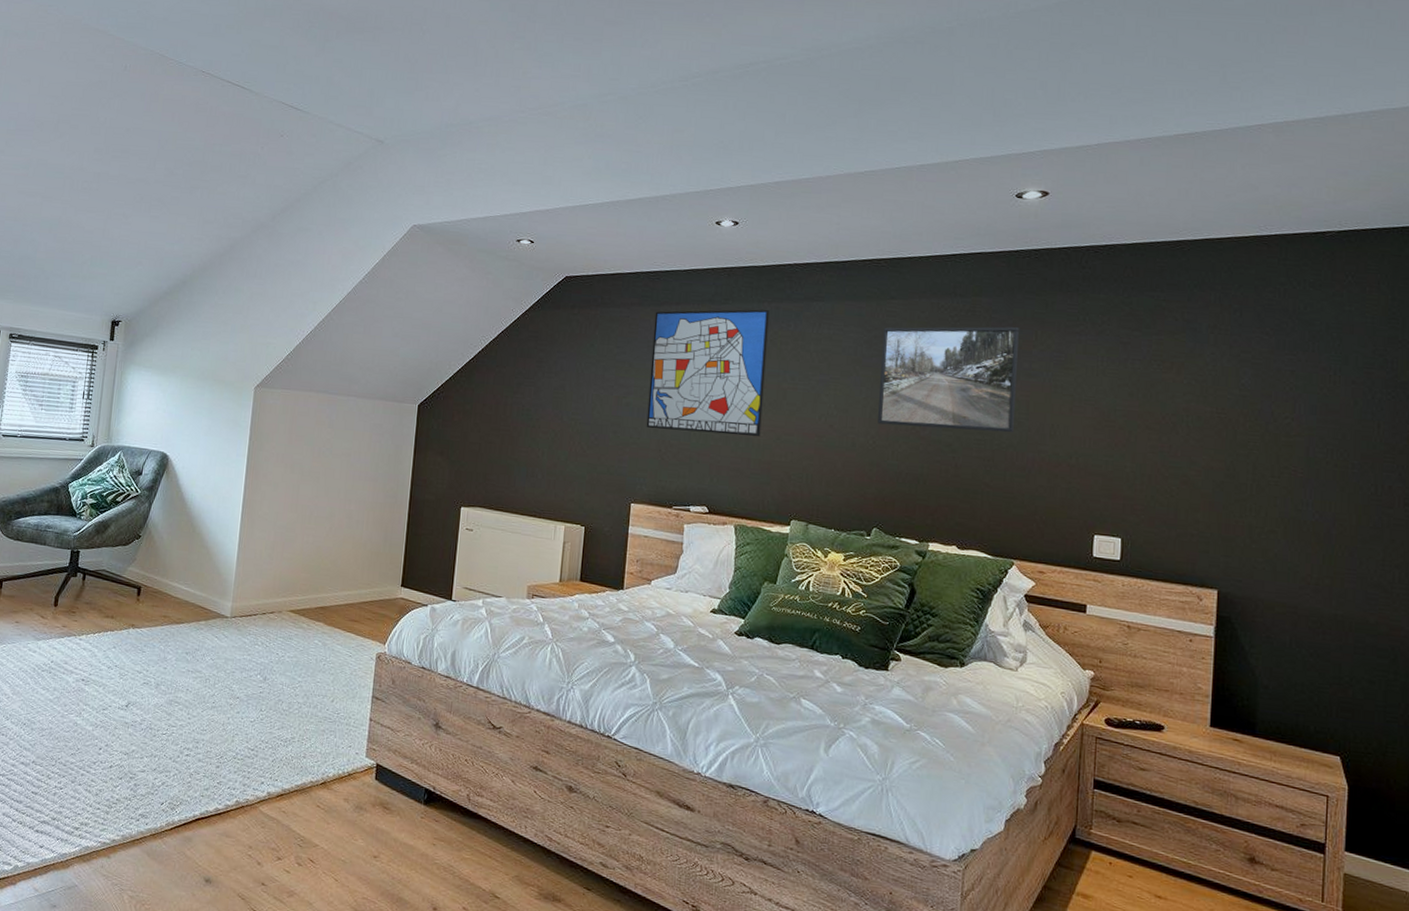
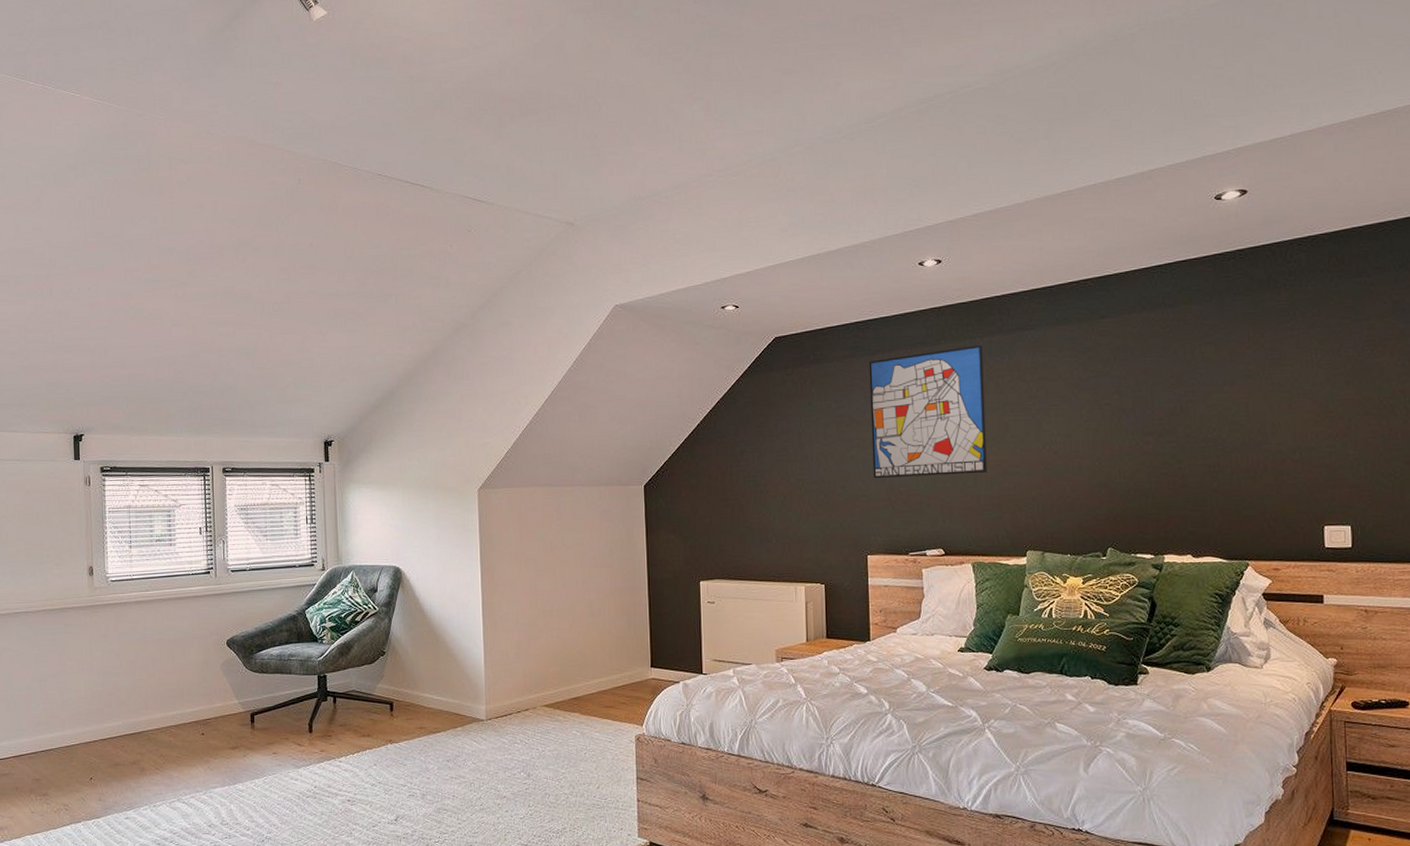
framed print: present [878,326,1020,433] -> none [1097,331,1237,445]

